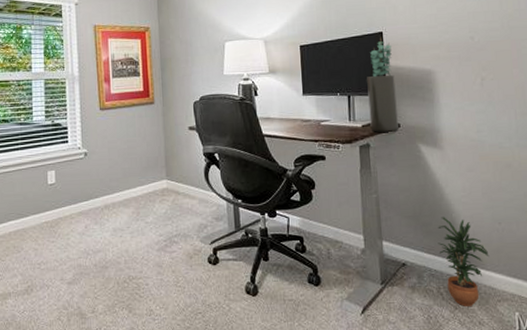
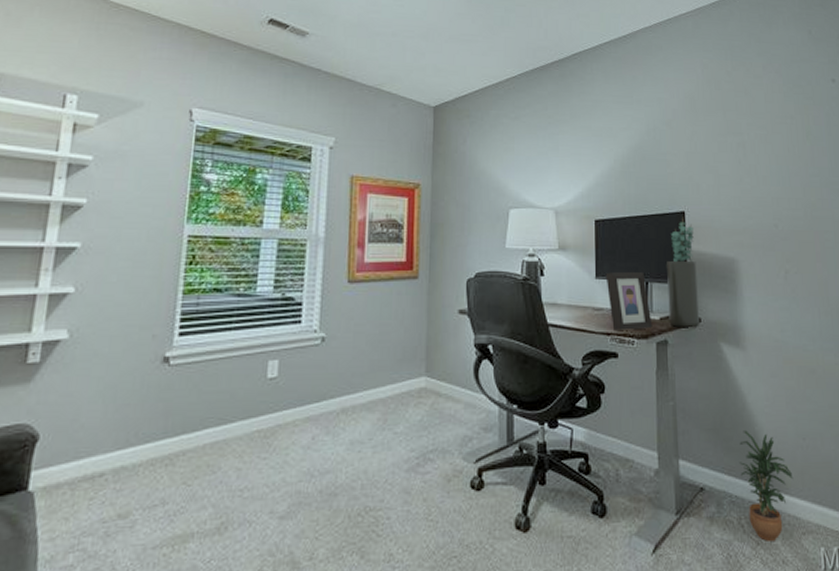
picture frame: none [311,88,356,137] -> present [605,272,653,330]

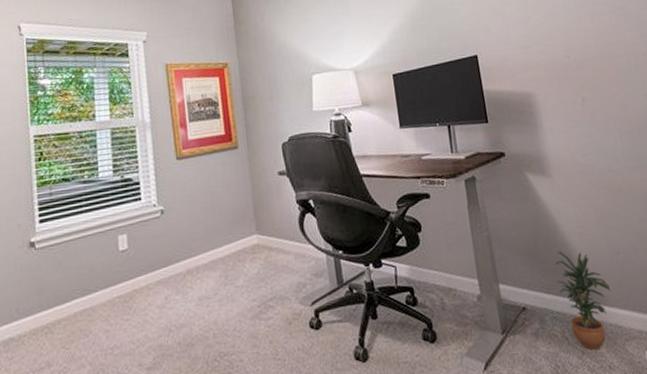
picture frame: present [605,272,653,330] -> none [409,117,459,173]
vase: present [665,216,700,328] -> none [464,60,505,164]

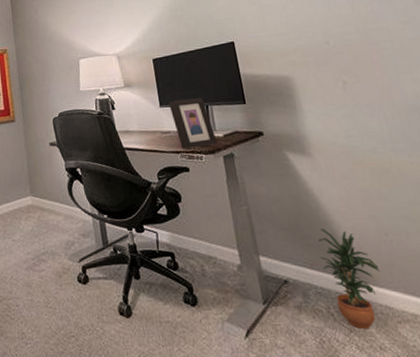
picture frame: none [409,117,459,173] -> present [168,98,218,149]

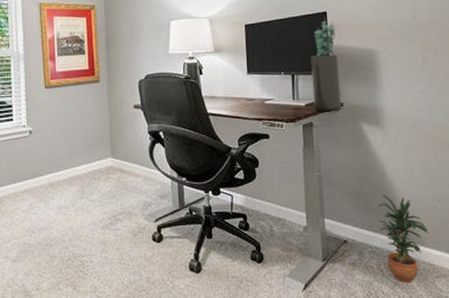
picture frame: present [168,98,218,149] -> none [256,67,299,116]
vase: none [222,46,263,142] -> present [309,16,342,112]

